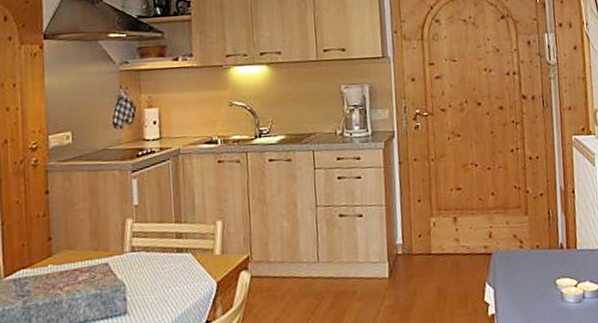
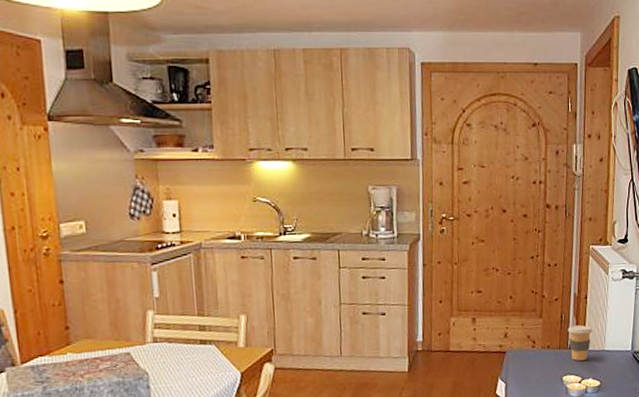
coffee cup: none [556,221,584,262] -> present [568,324,593,361]

